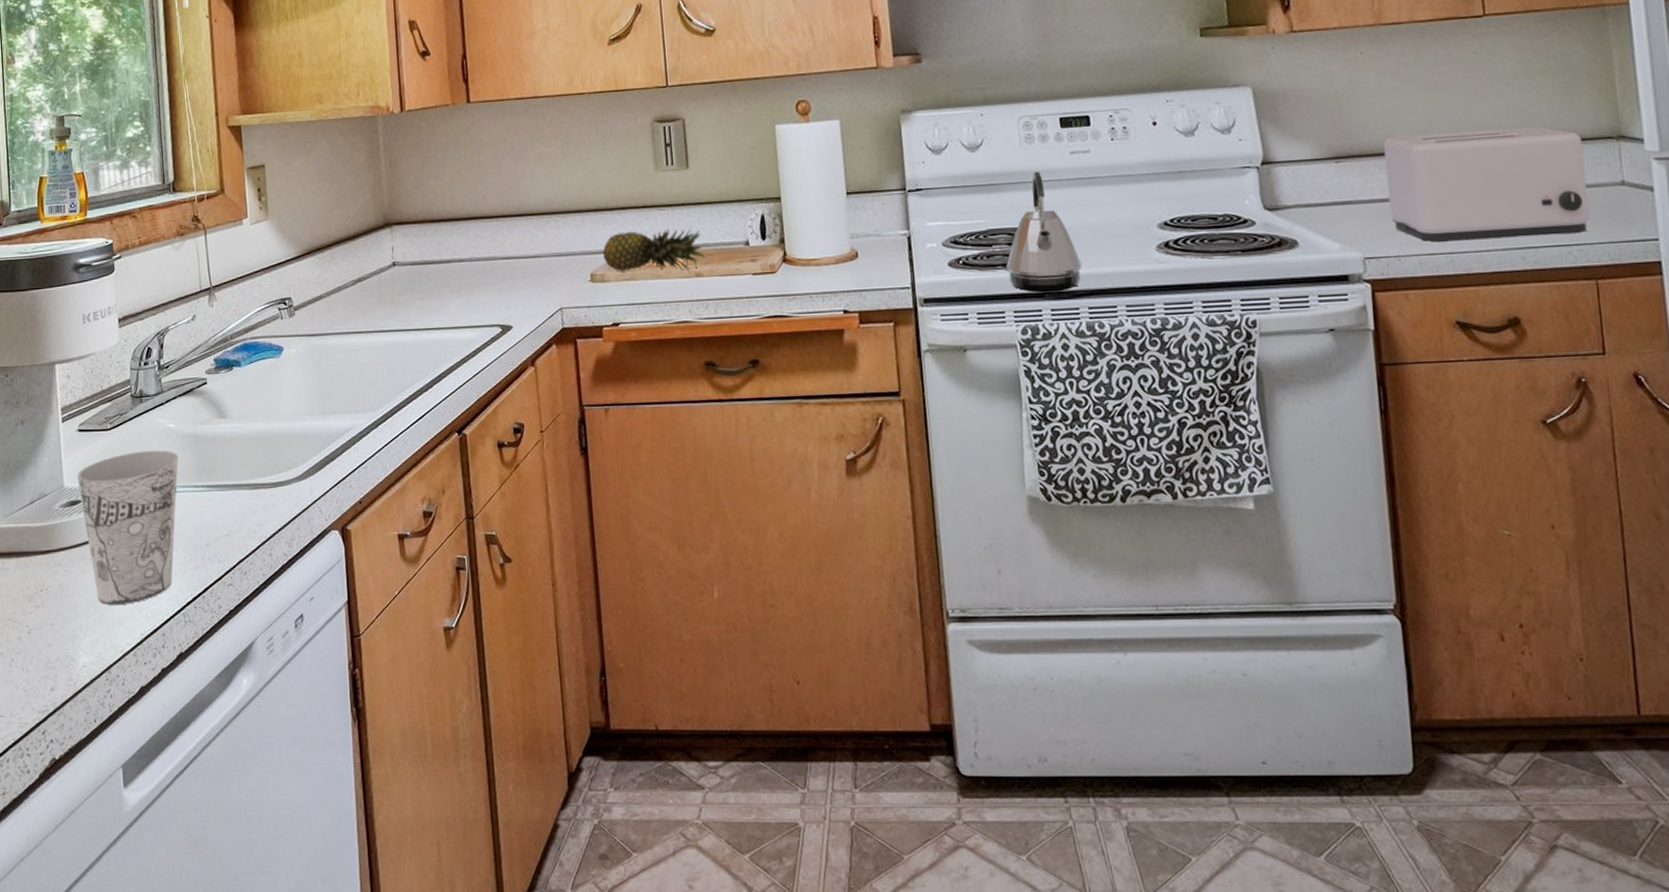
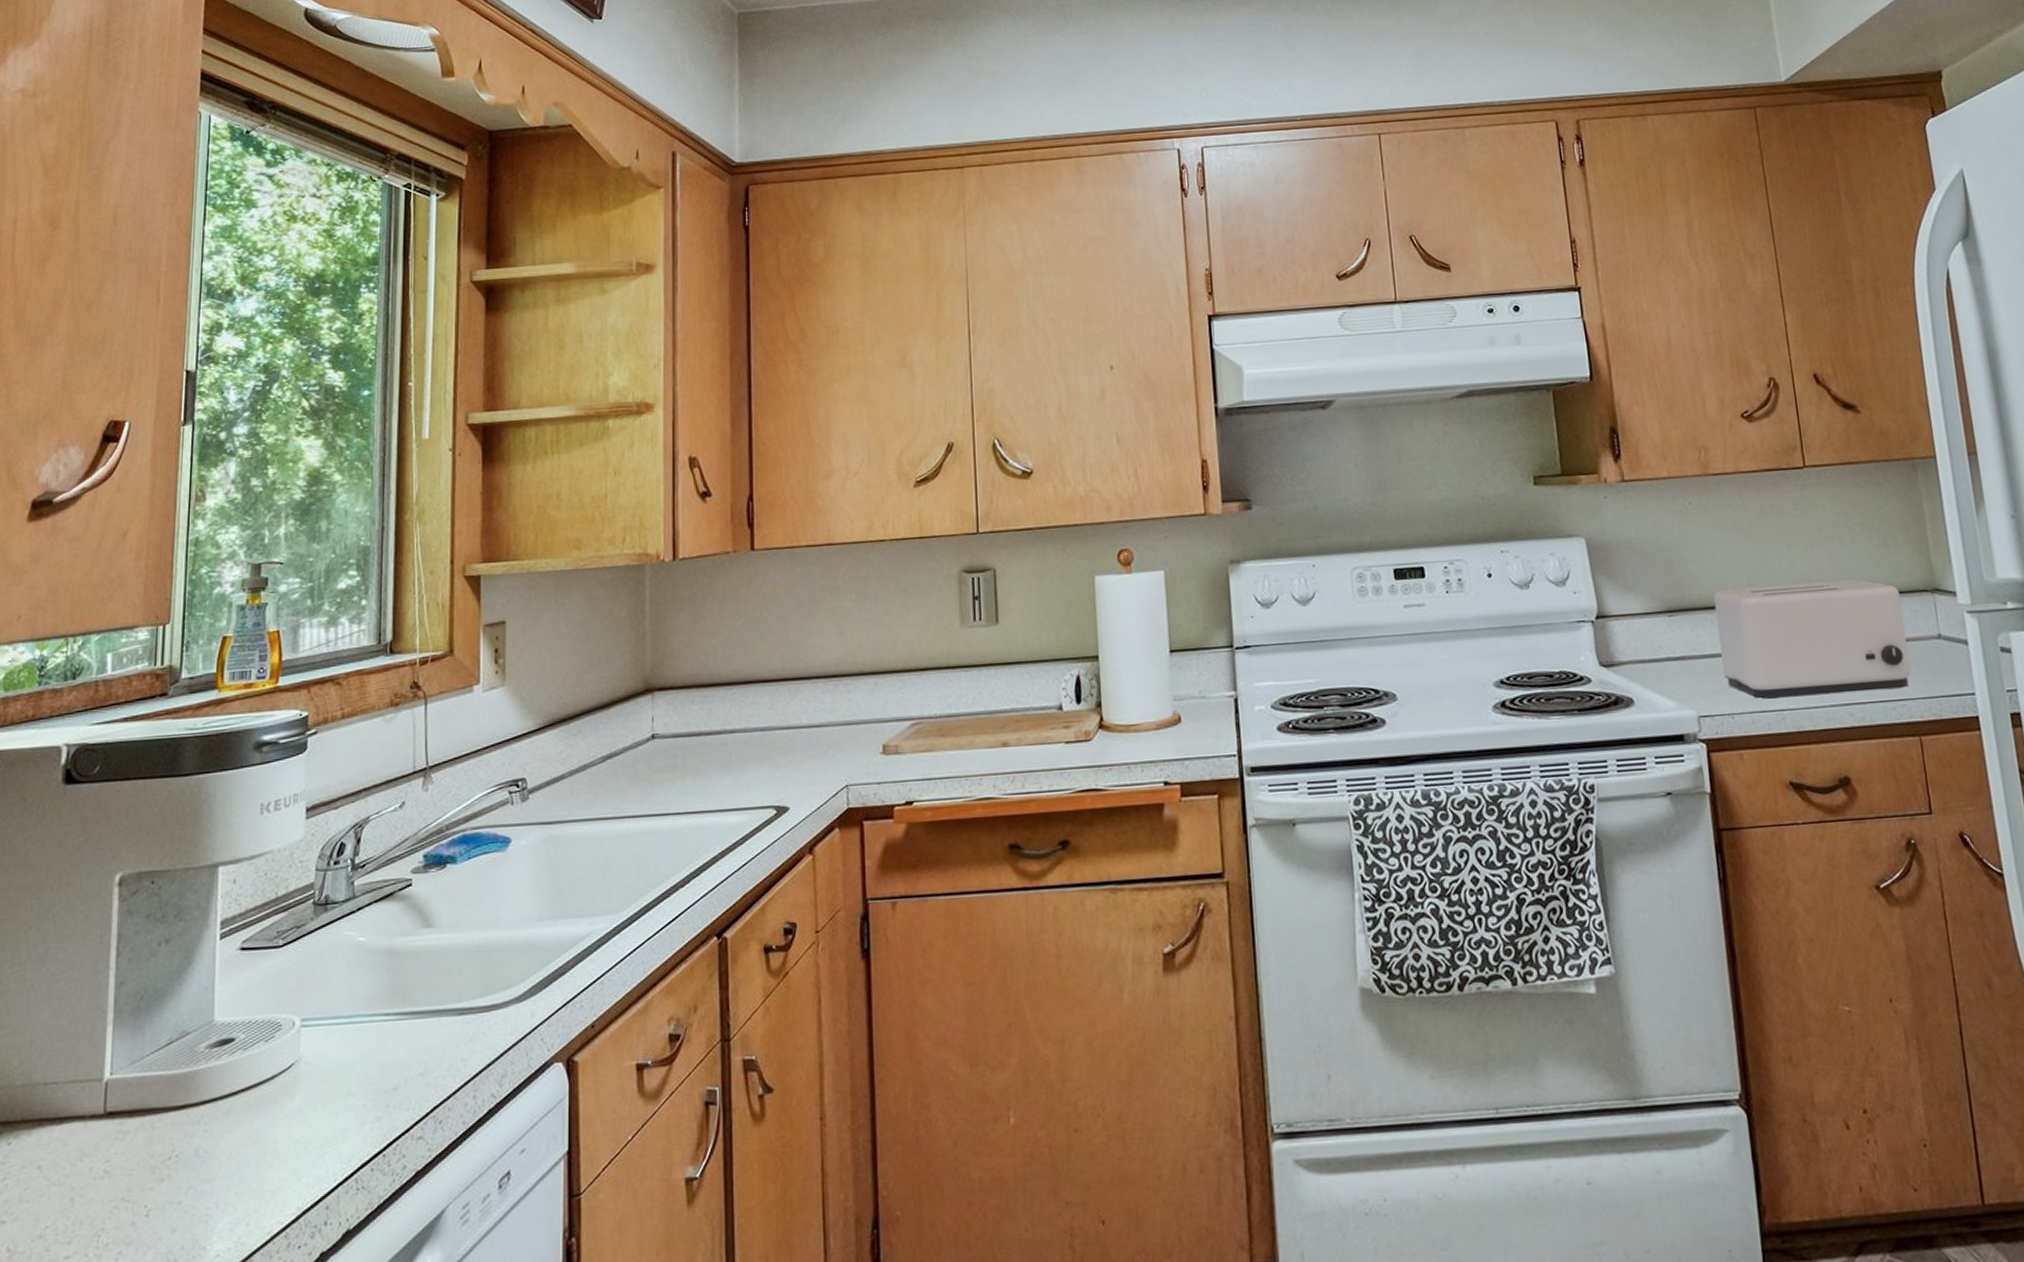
cup: present [77,450,179,605] -> none [233,970,367,1173]
fruit: present [603,227,706,272] -> none [898,690,1014,741]
kettle: present [1006,171,1082,293] -> none [1338,626,1417,759]

